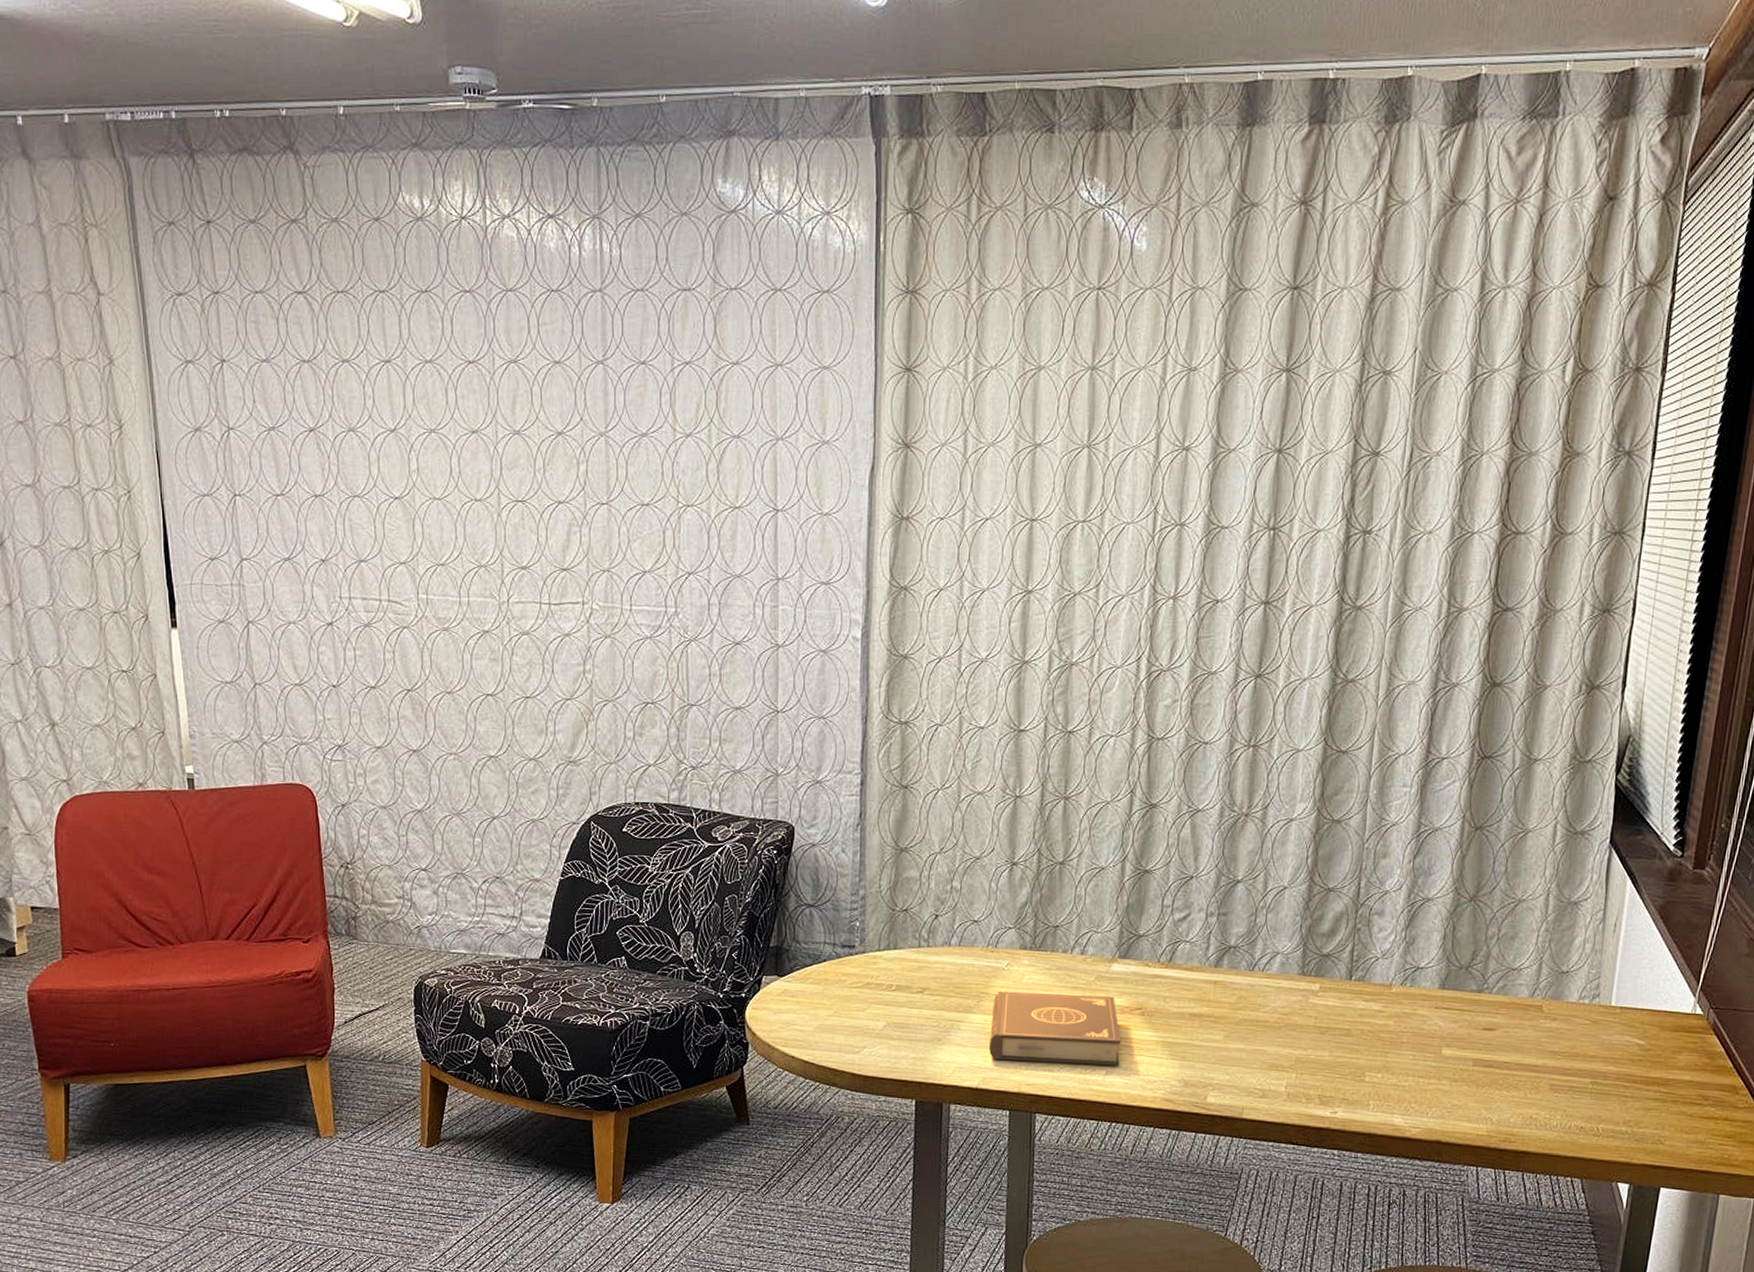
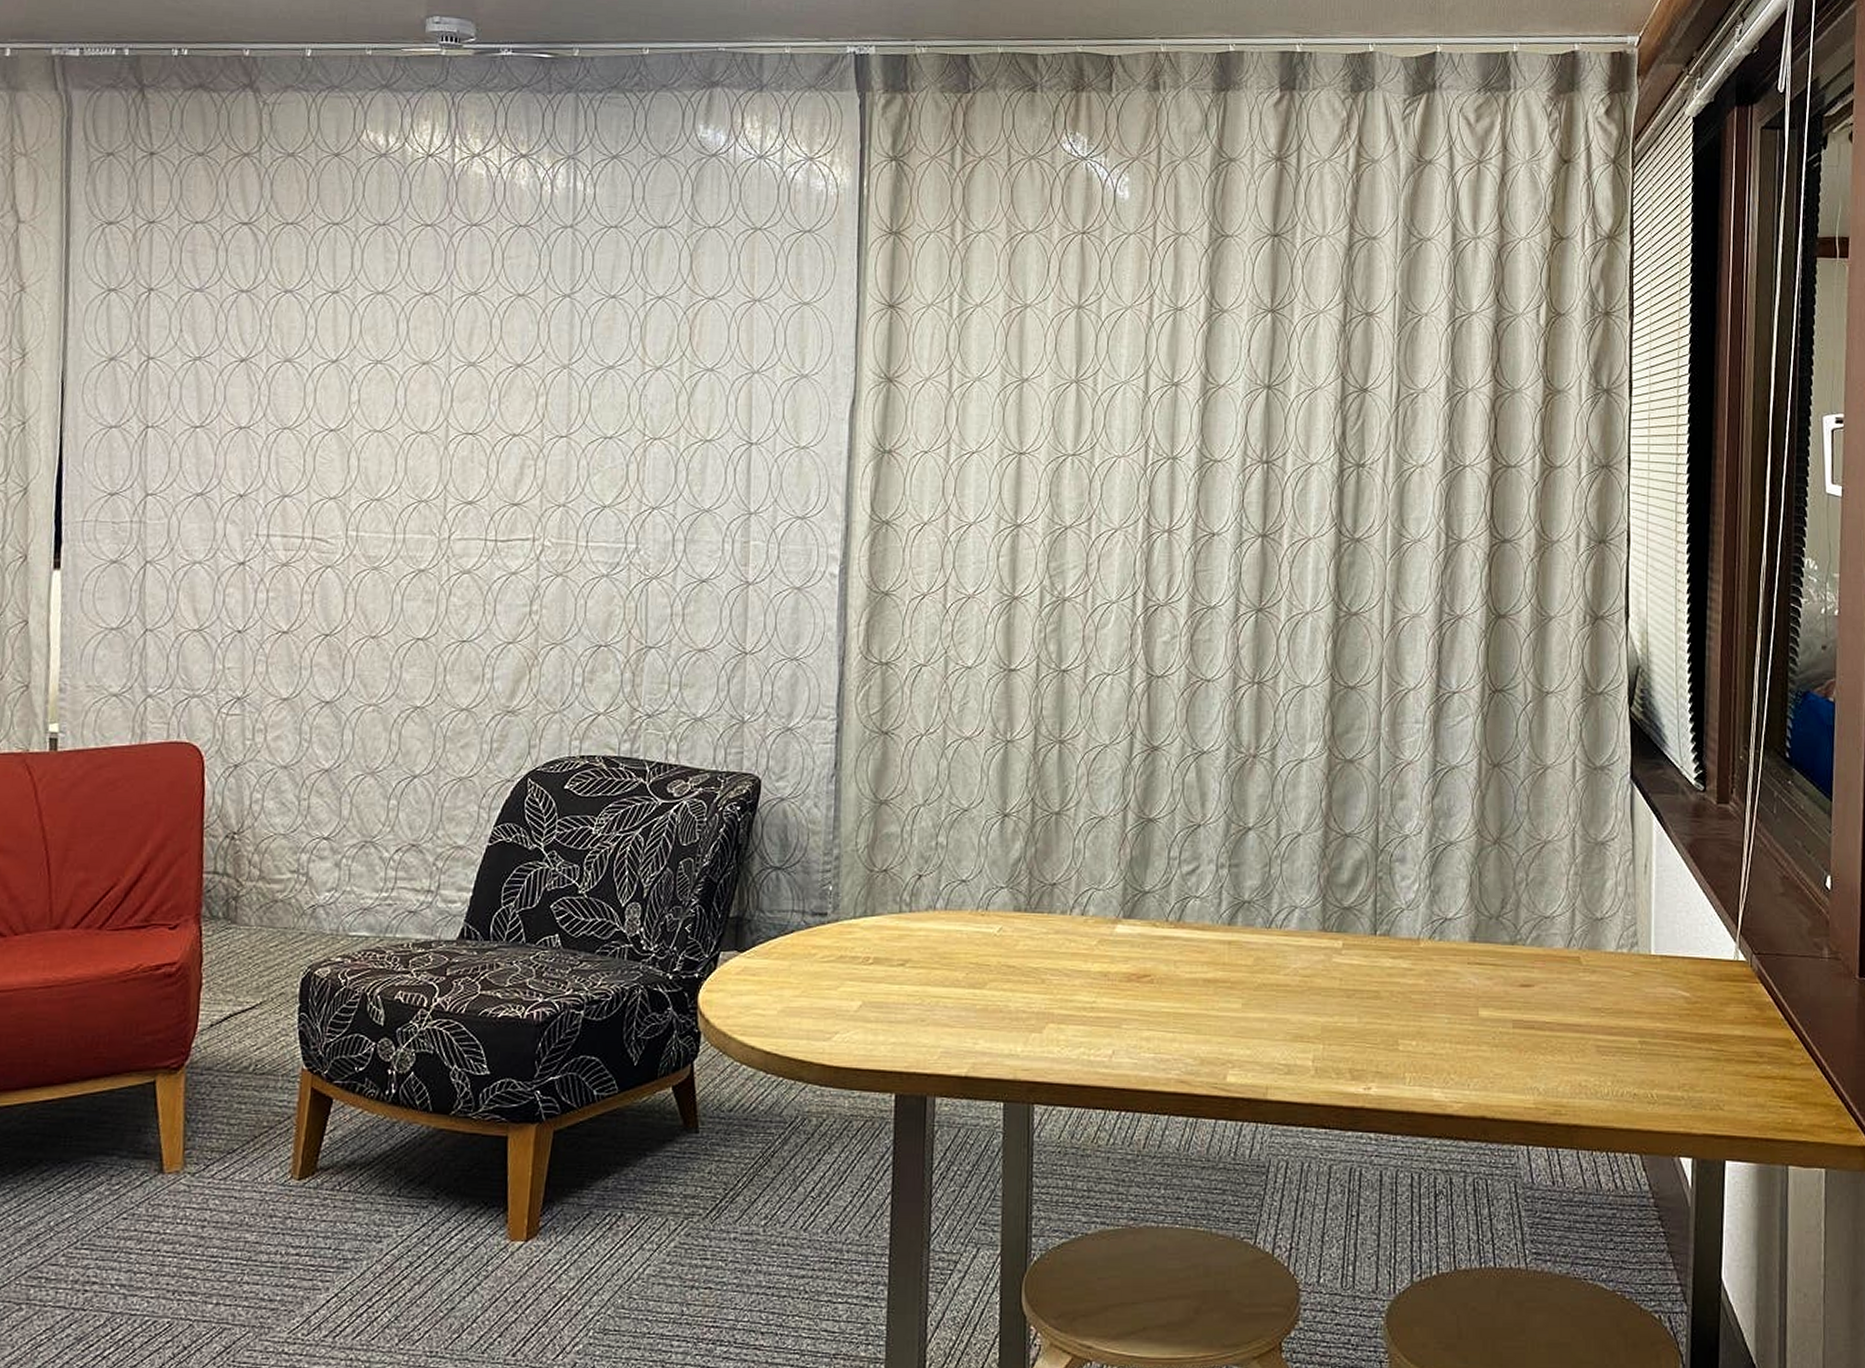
book: present [989,991,1121,1066] -> none [980,960,1128,1044]

